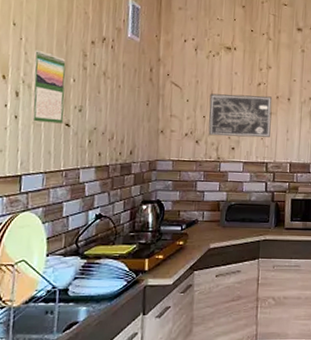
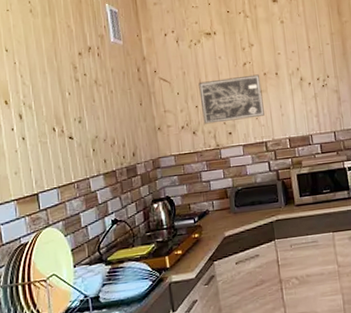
calendar: present [31,49,66,124] -> none [28,70,67,141]

